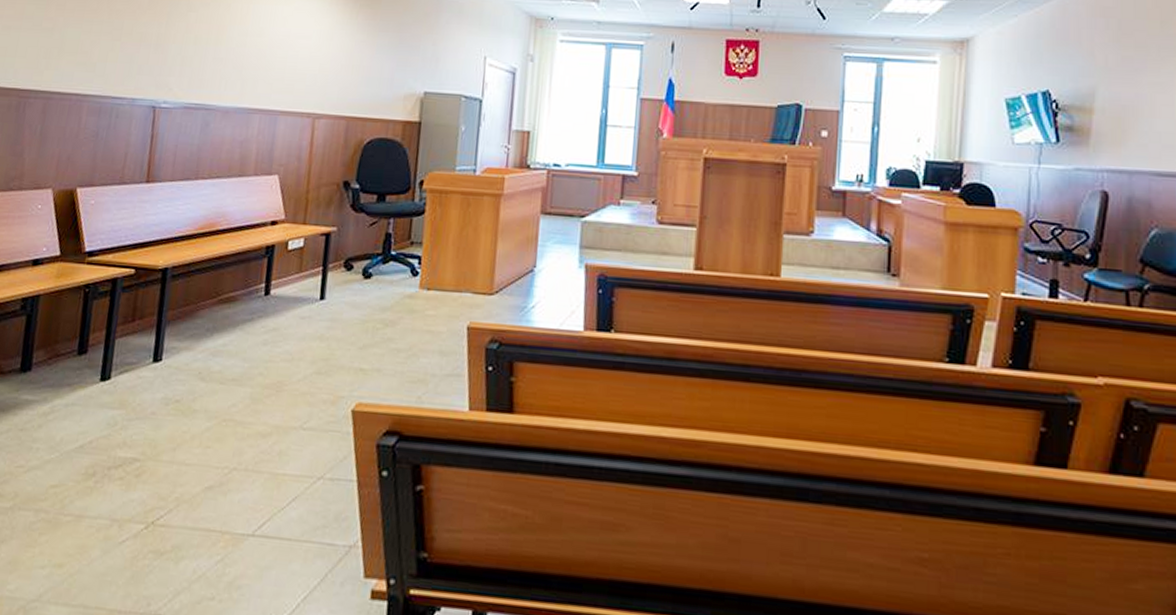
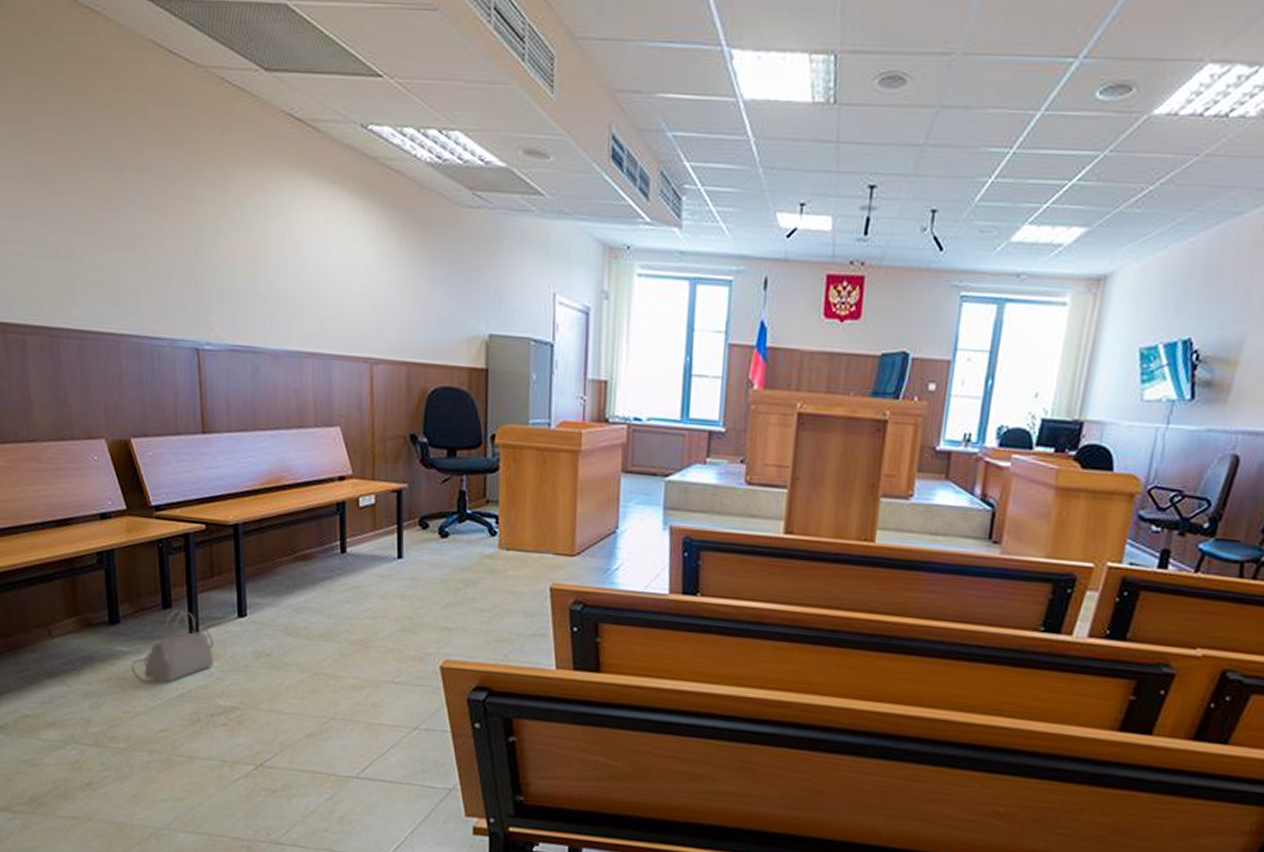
handbag: none [33,356,125,437] -> present [130,610,215,686]

